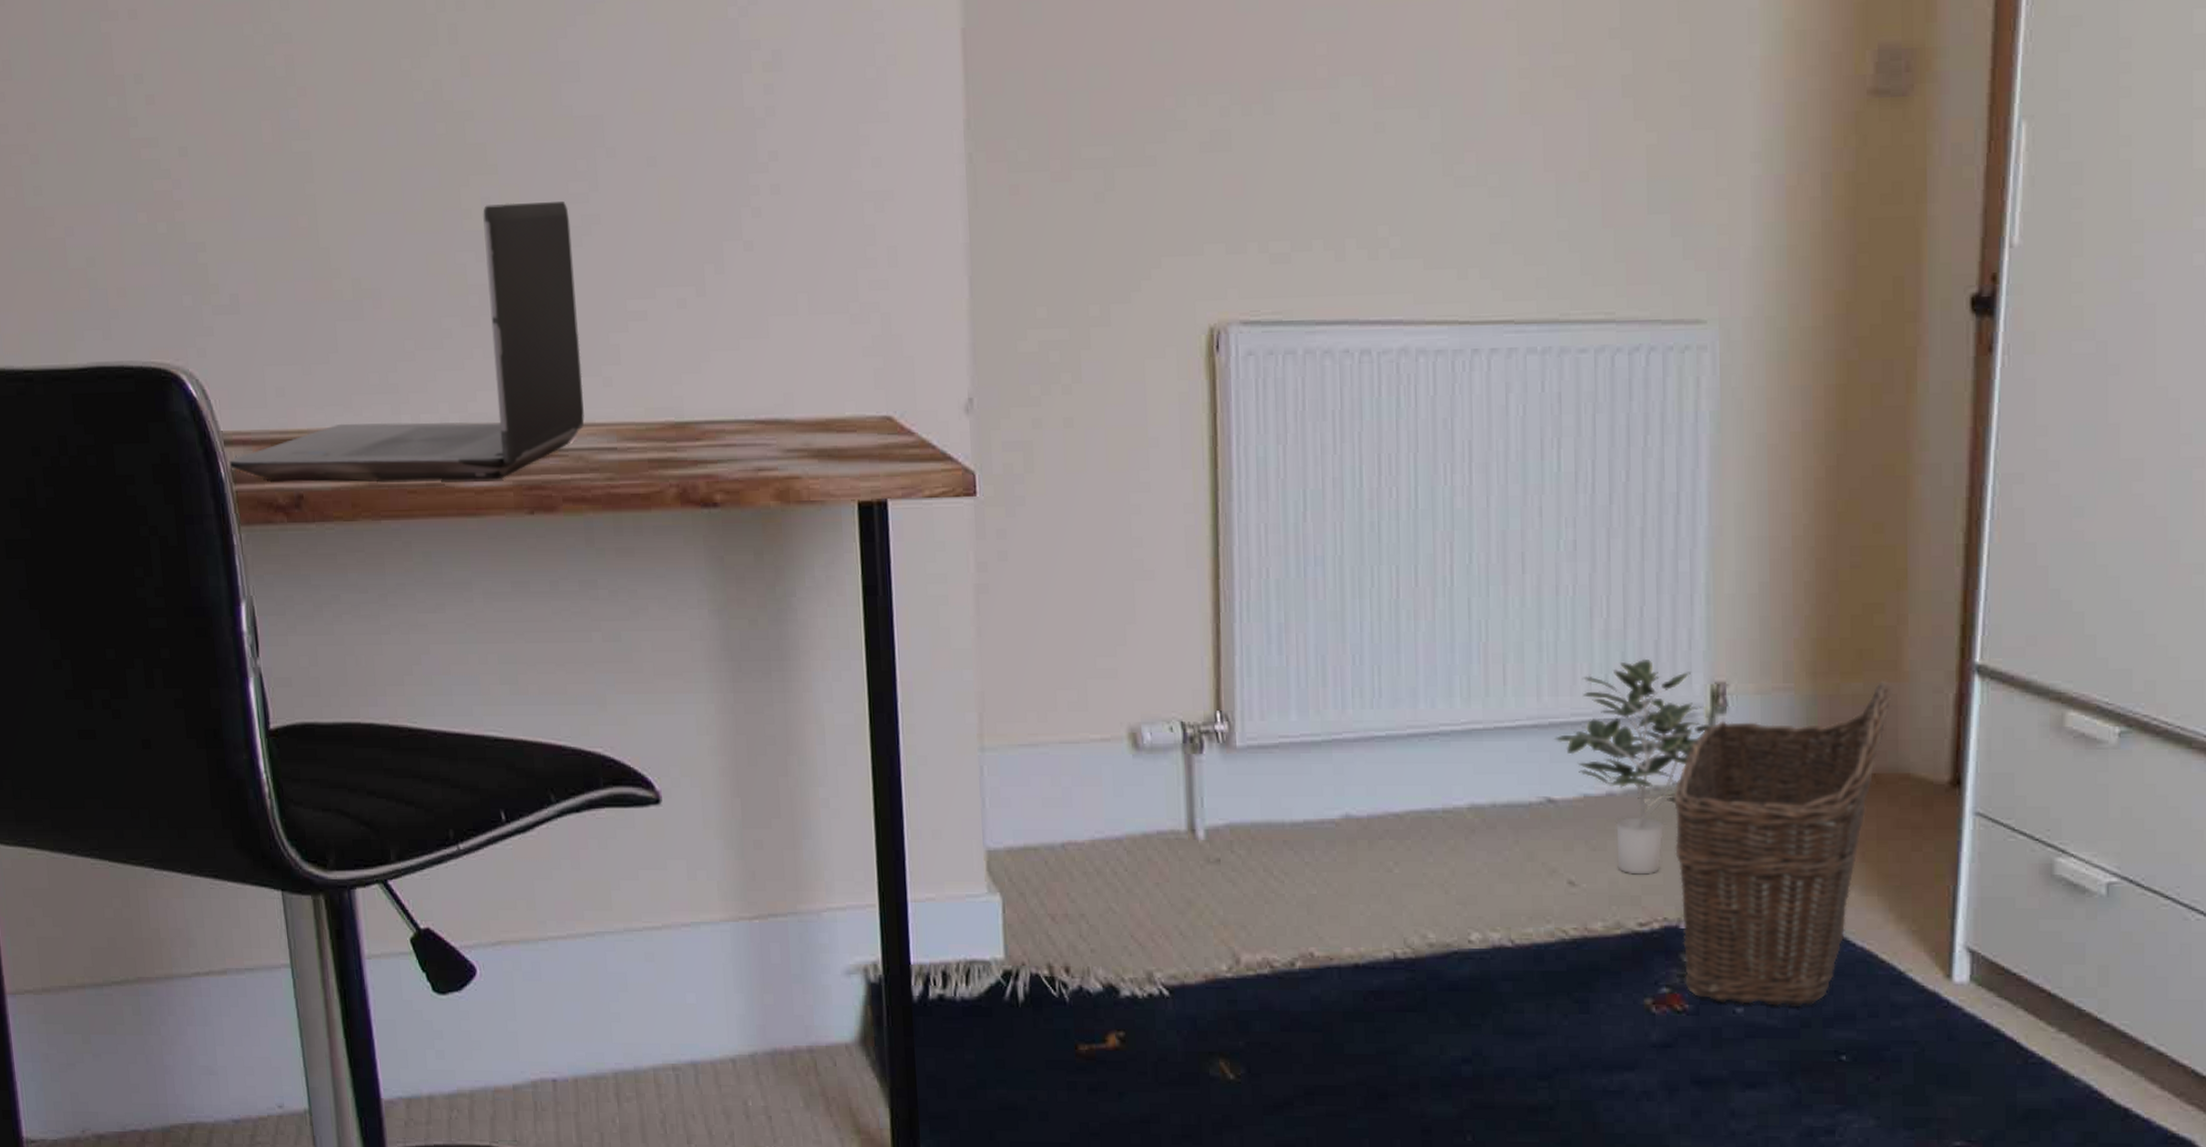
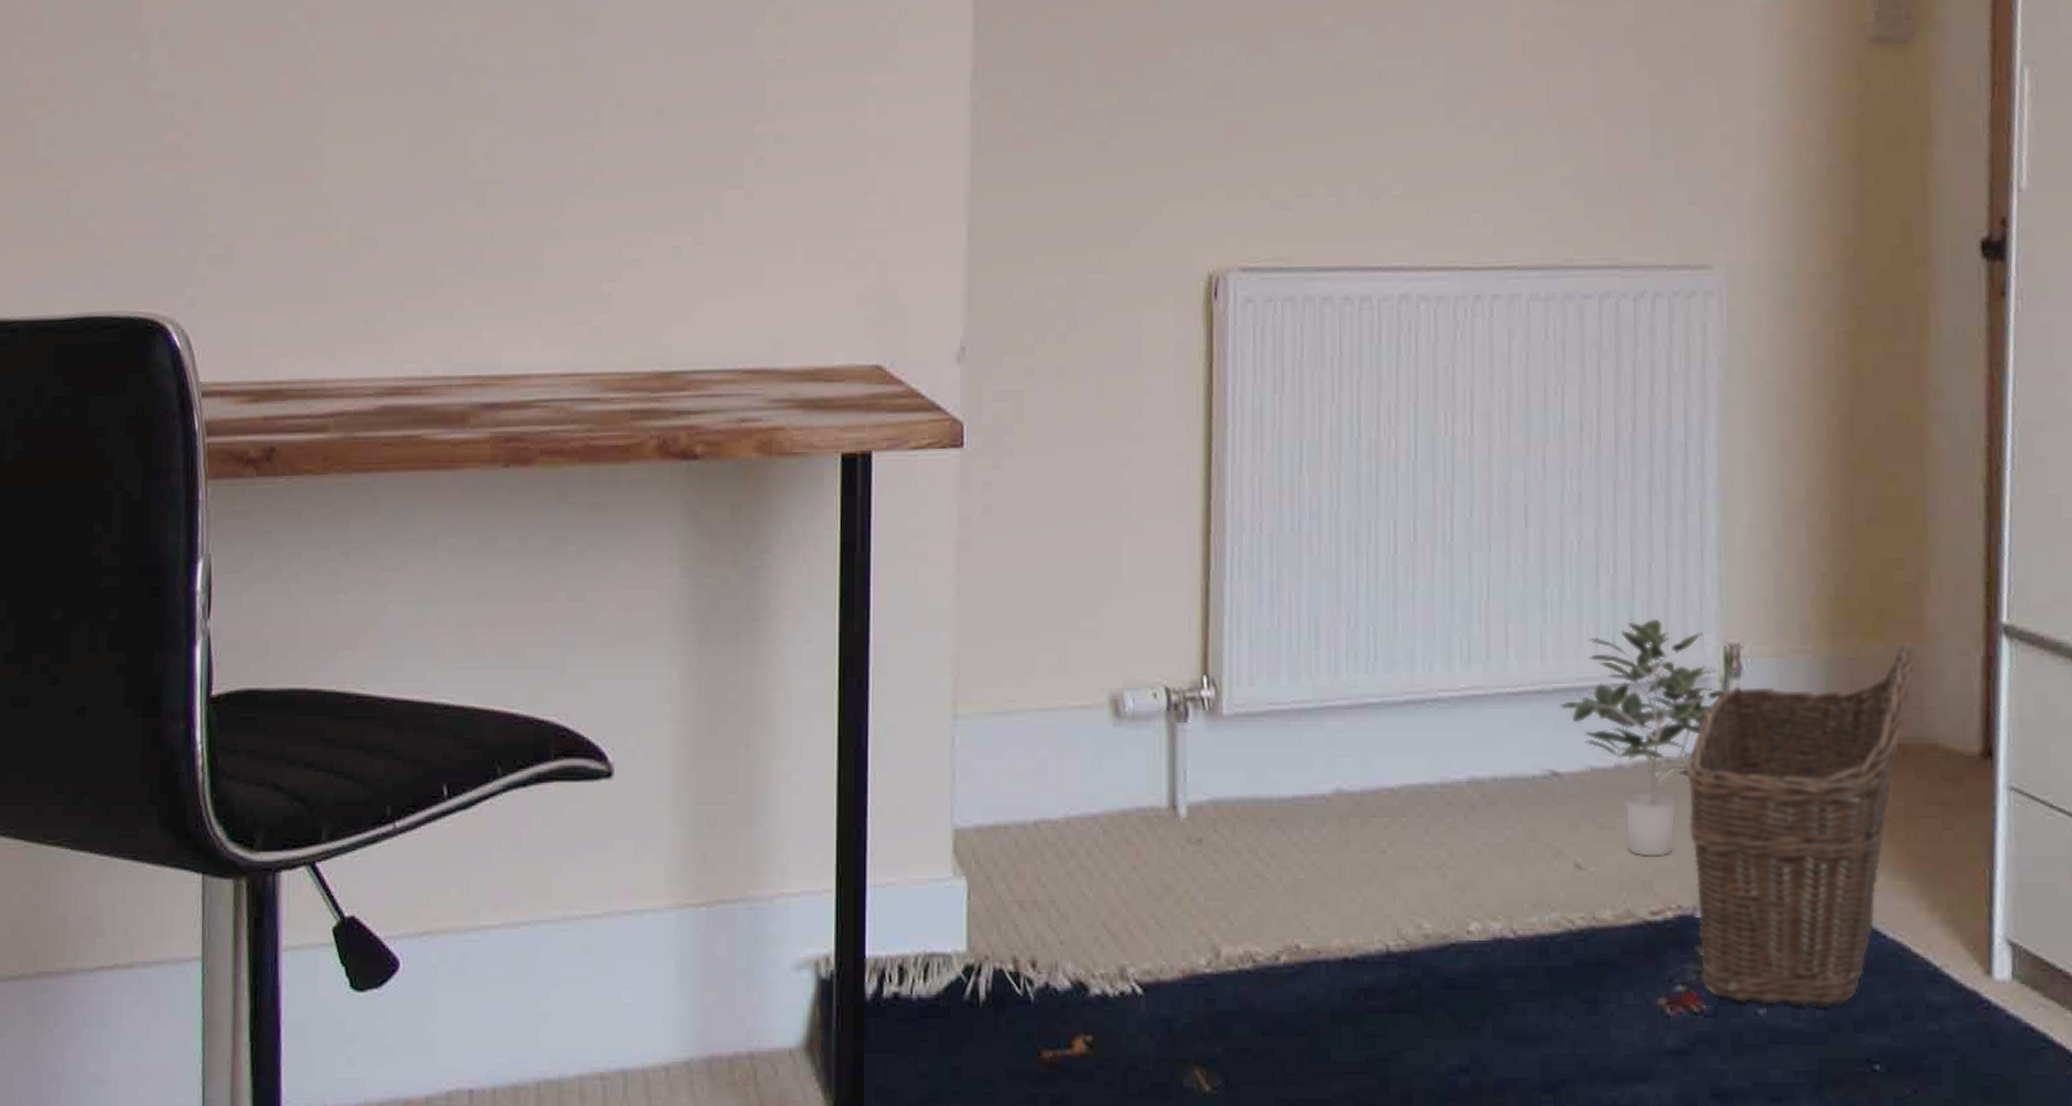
laptop computer: present [229,202,585,482] -> none [204,151,573,434]

